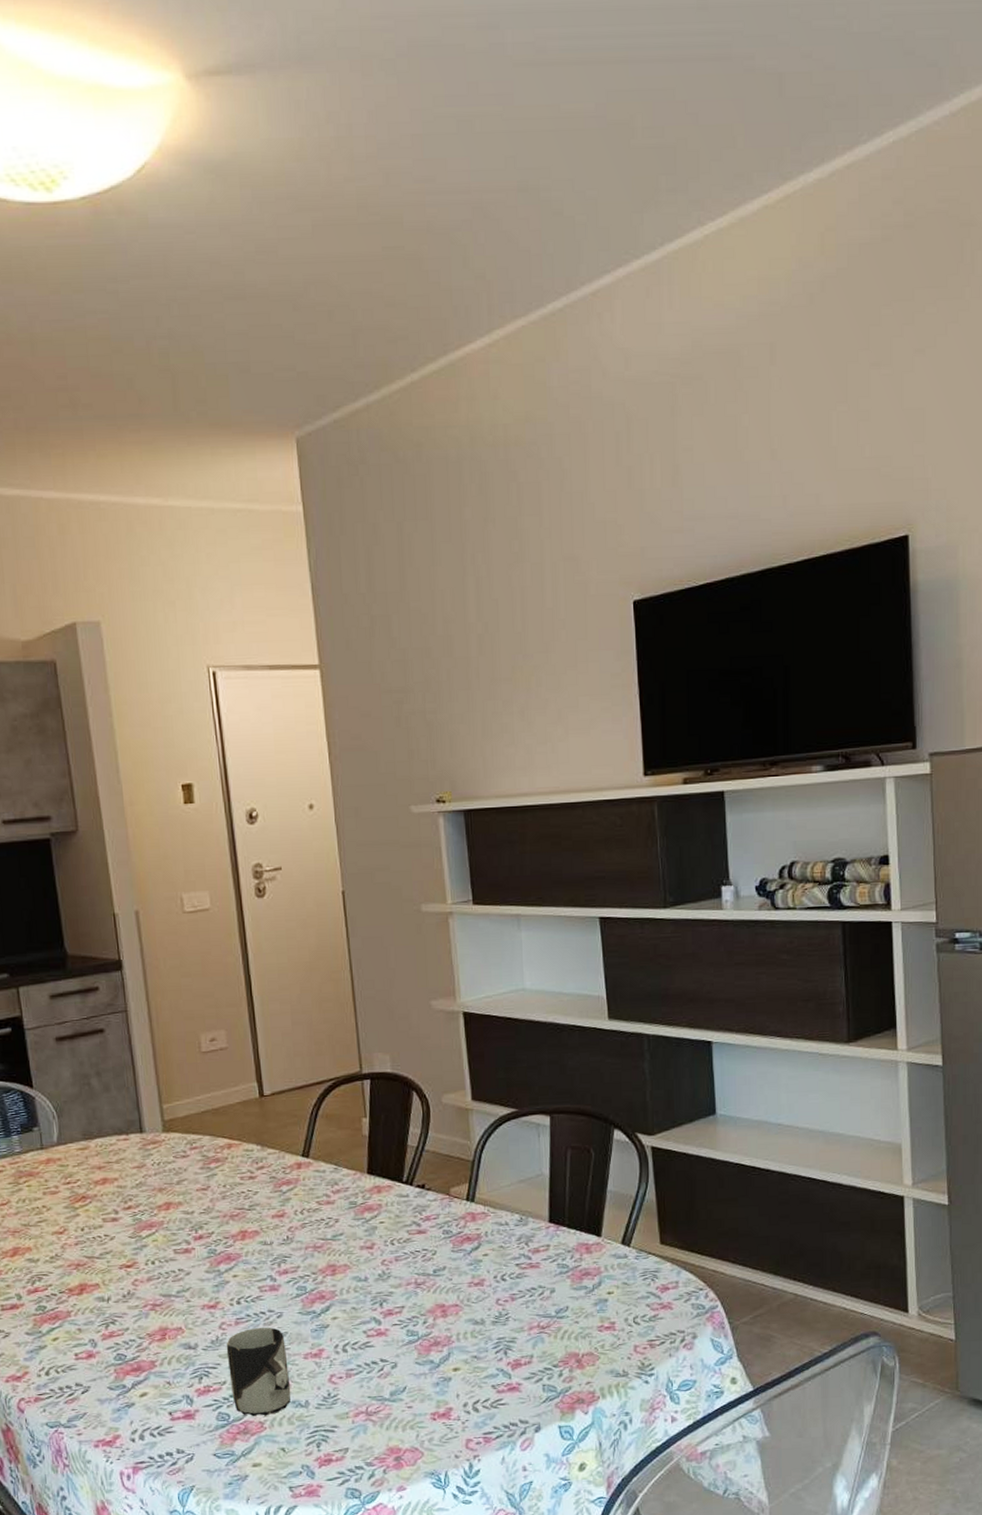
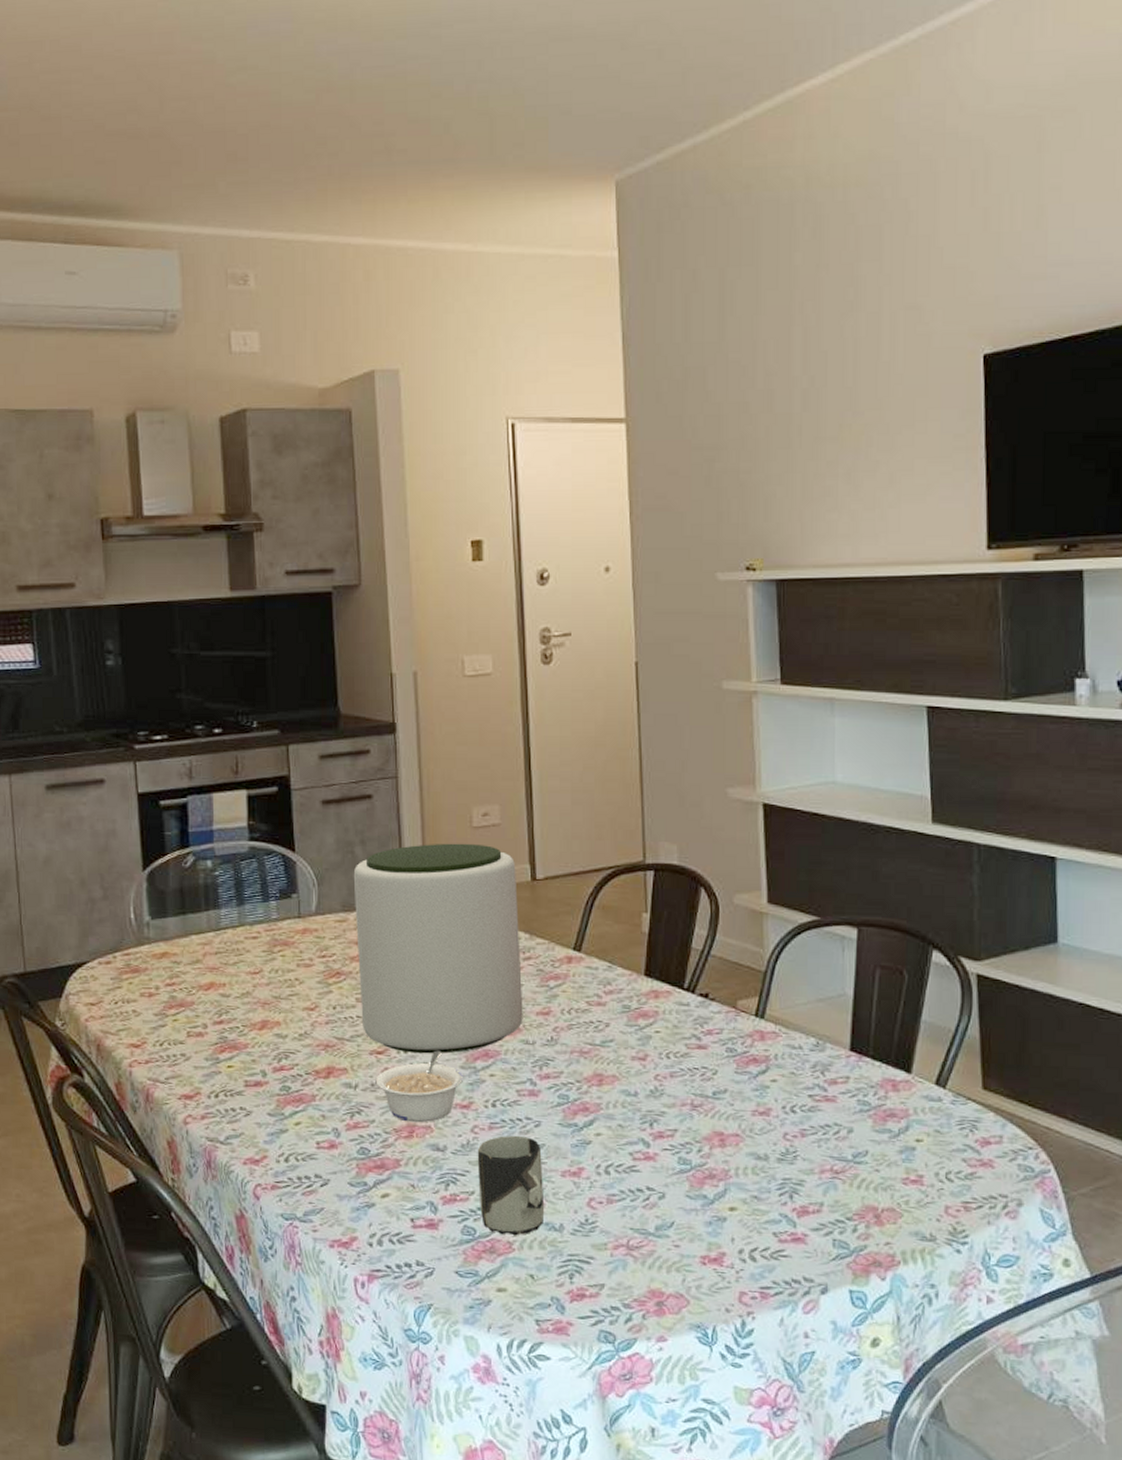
plant pot: none [91,1067,261,1264] -> present [353,843,523,1054]
legume: none [127,1259,210,1326] -> present [375,1050,464,1123]

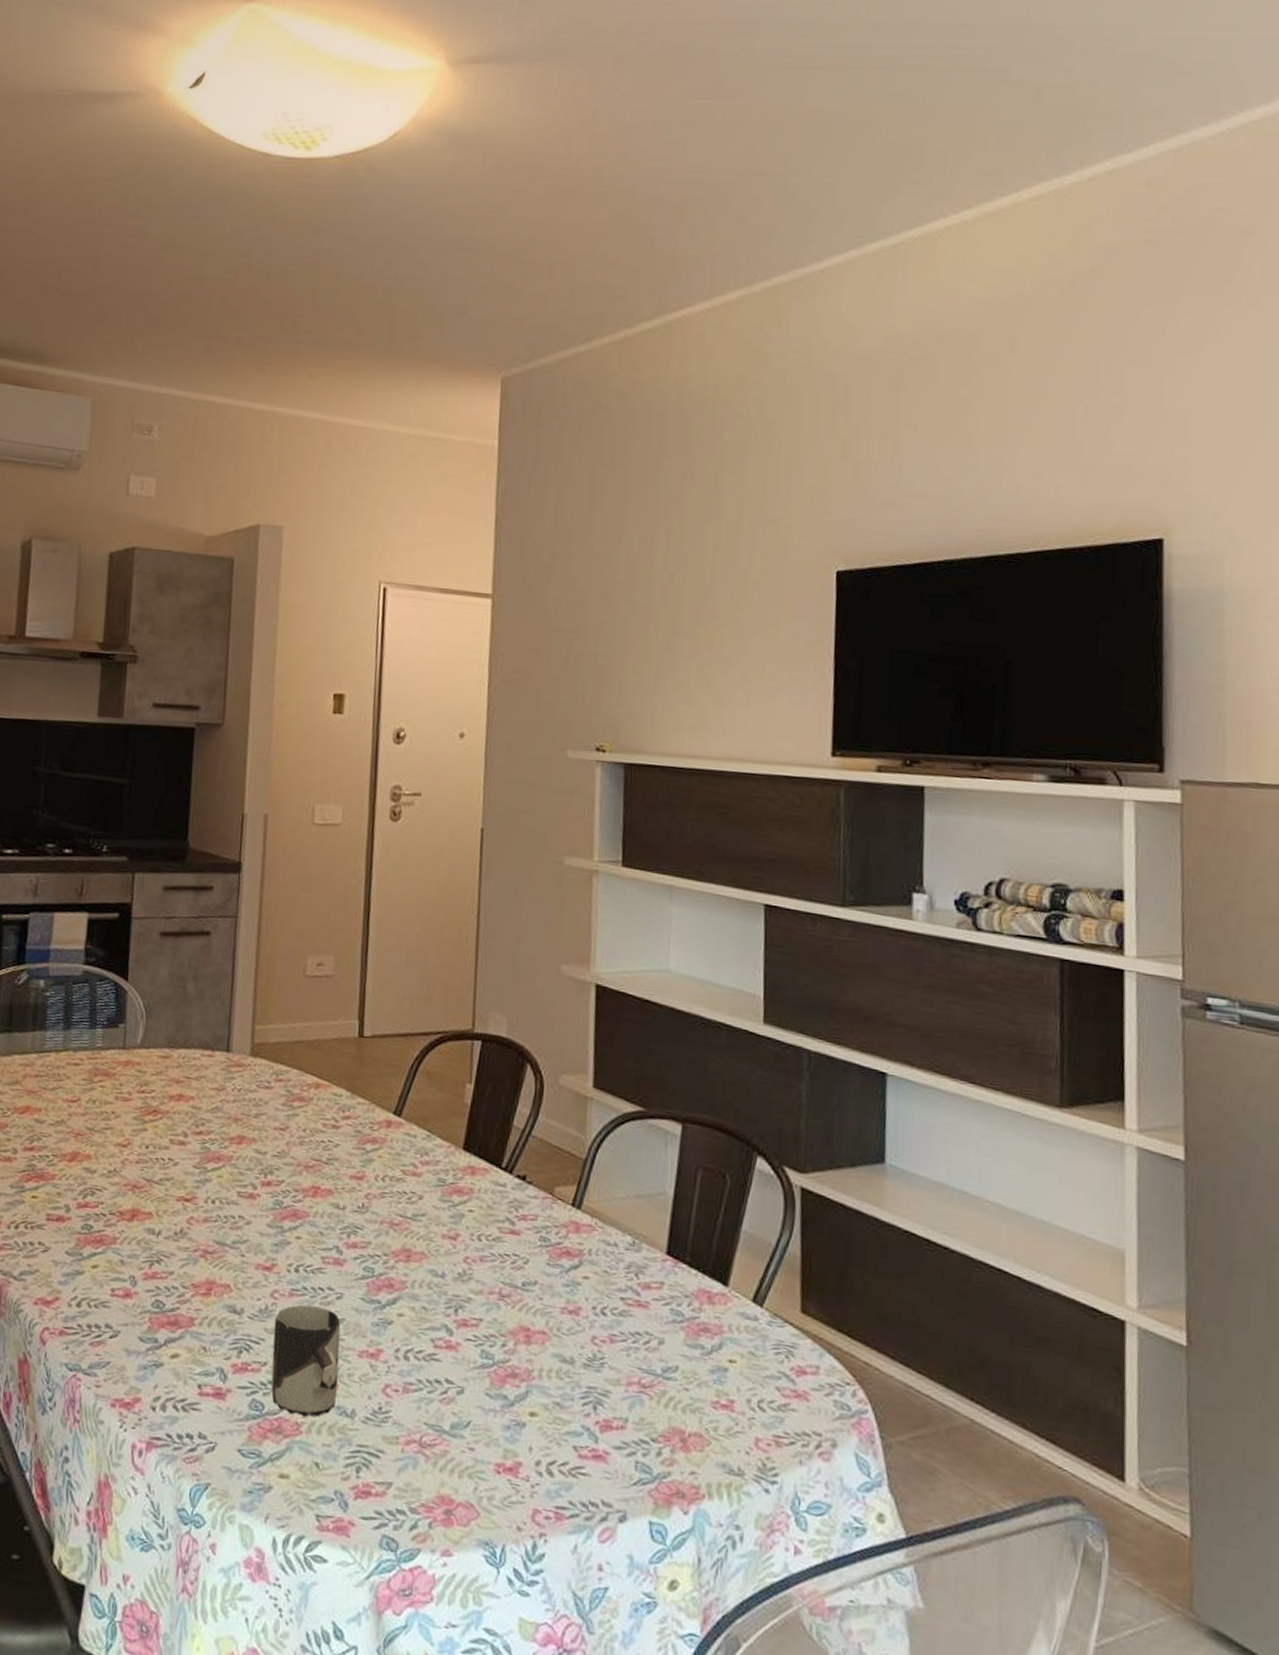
plant pot: present [353,843,523,1054] -> none [173,987,345,1209]
legume: present [375,1050,464,1123] -> none [179,1204,270,1281]

